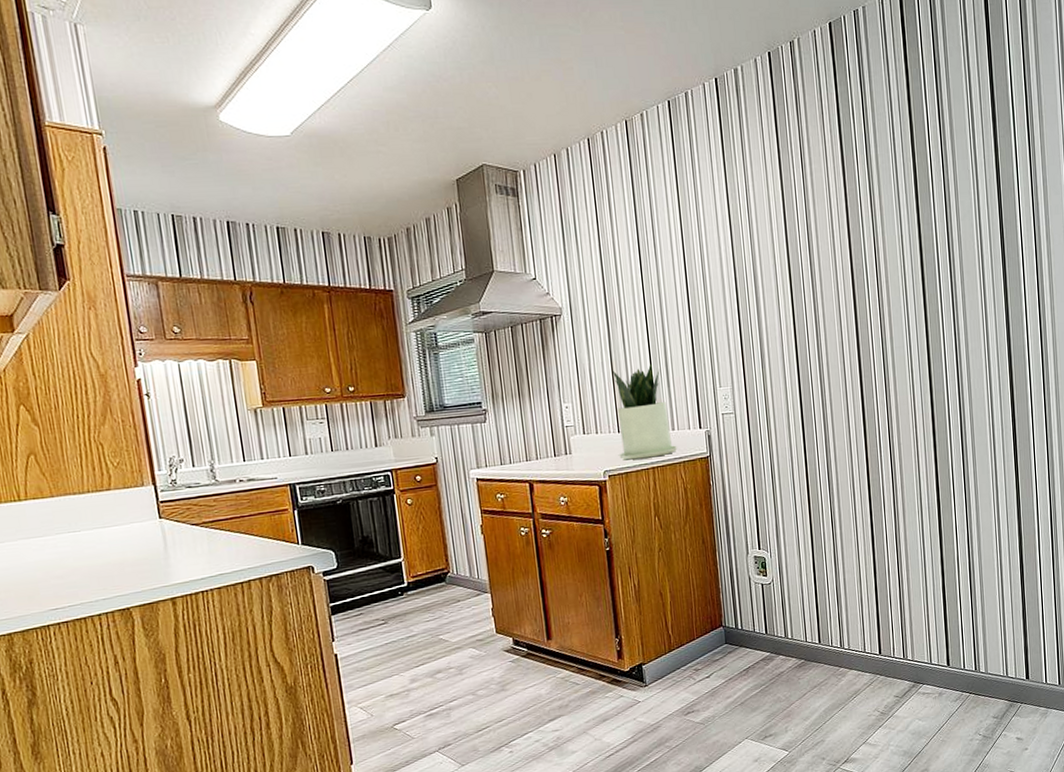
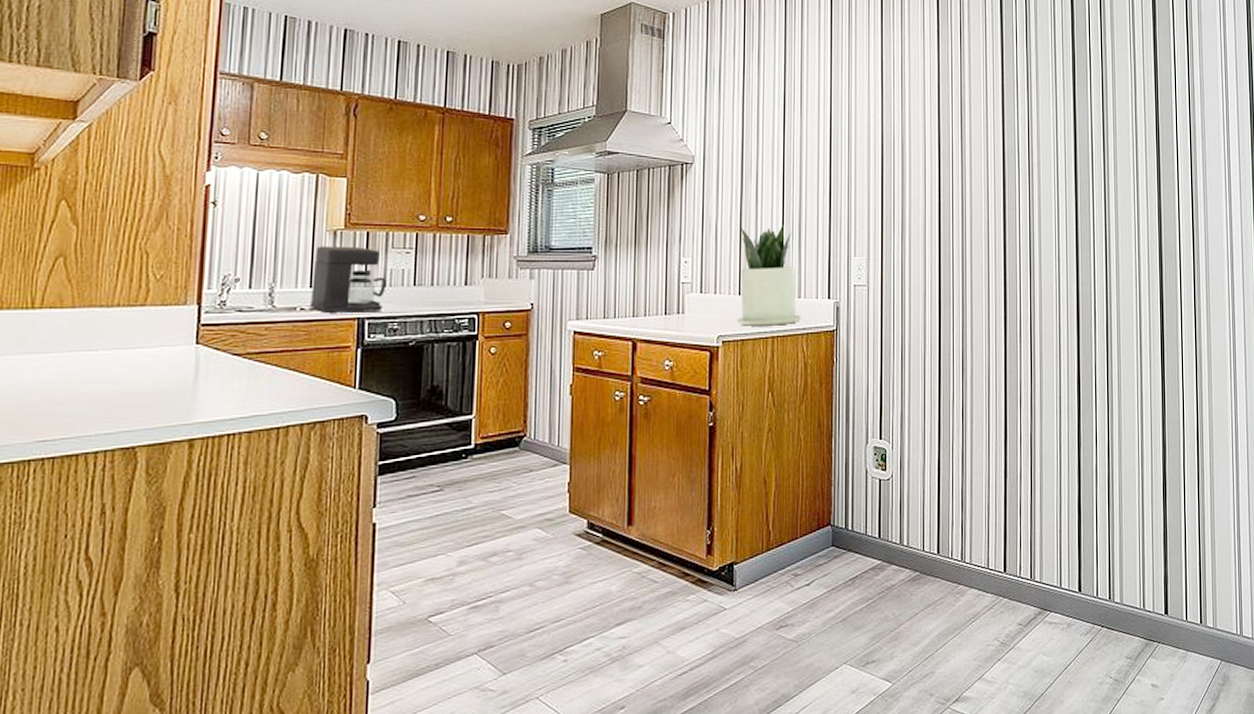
coffee maker: none [241,421,309,482] -> present [309,245,387,313]

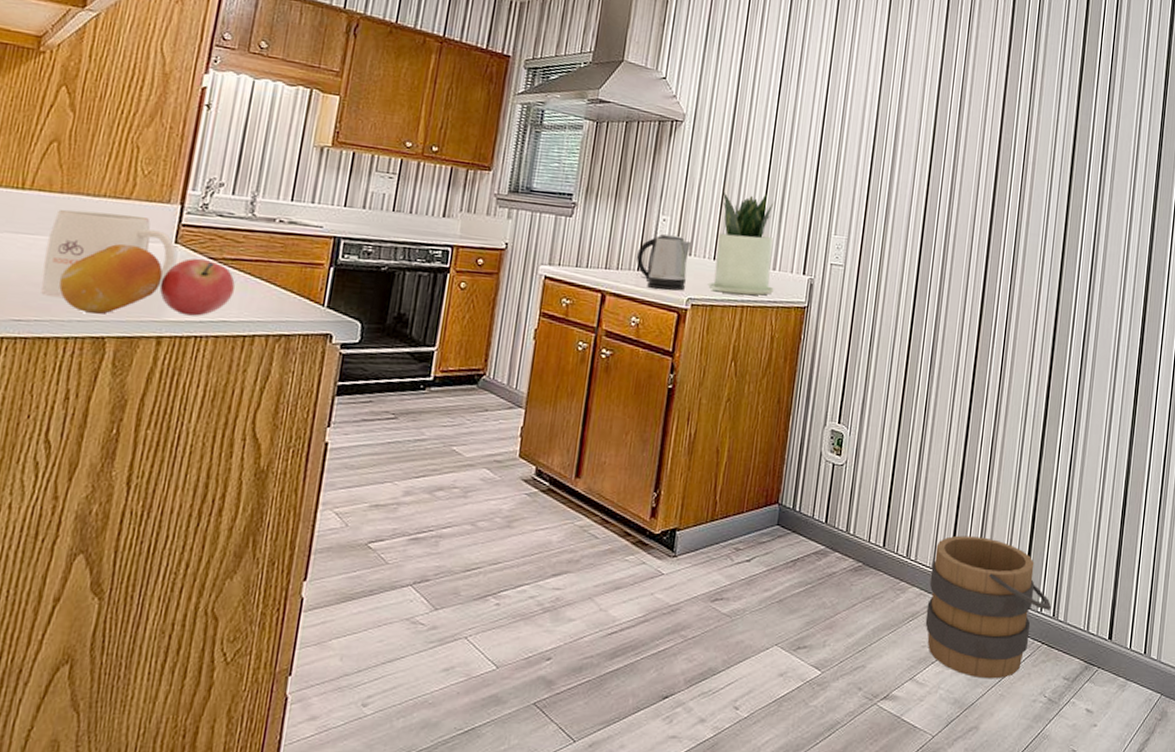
mug: none [63,321,199,414] -> present [41,209,176,299]
fruit: none [81,350,188,425] -> present [59,243,163,314]
fruit: none [185,356,262,415] -> present [159,258,235,317]
coffee maker: present [309,245,387,313] -> none [288,160,367,234]
kettle: none [662,275,716,331] -> present [636,234,692,292]
bucket: none [987,531,1107,669] -> present [925,535,1052,679]

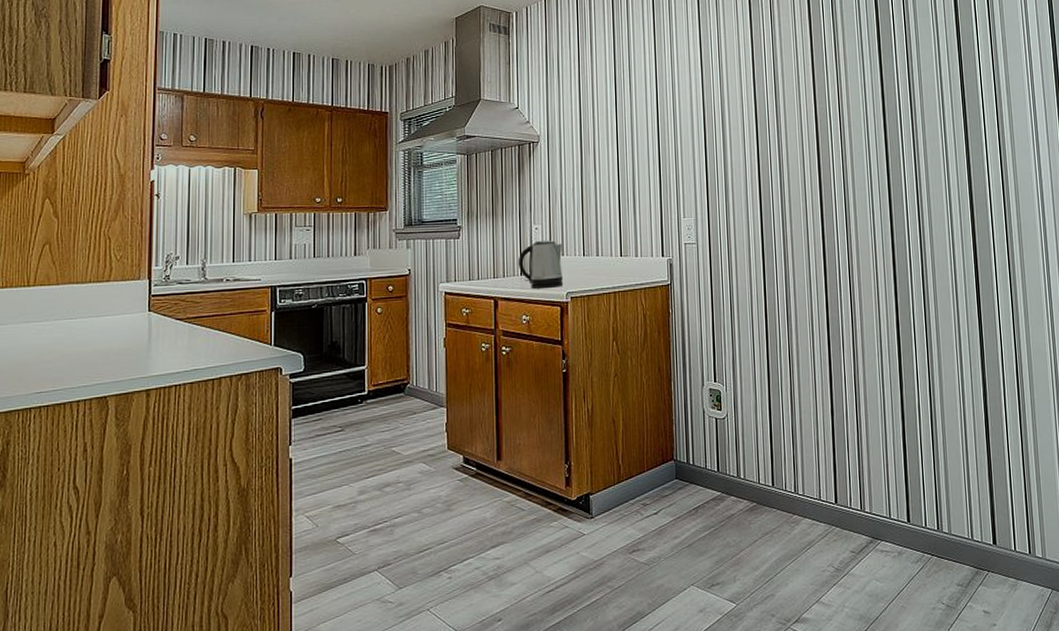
mug: present [41,209,176,299] -> none [52,293,151,370]
fruit: present [59,243,163,314] -> none [65,317,144,379]
fruit: present [159,258,235,317] -> none [142,320,199,369]
planter: present [707,191,775,296] -> none [581,192,640,283]
bucket: present [925,535,1052,679] -> none [818,465,935,594]

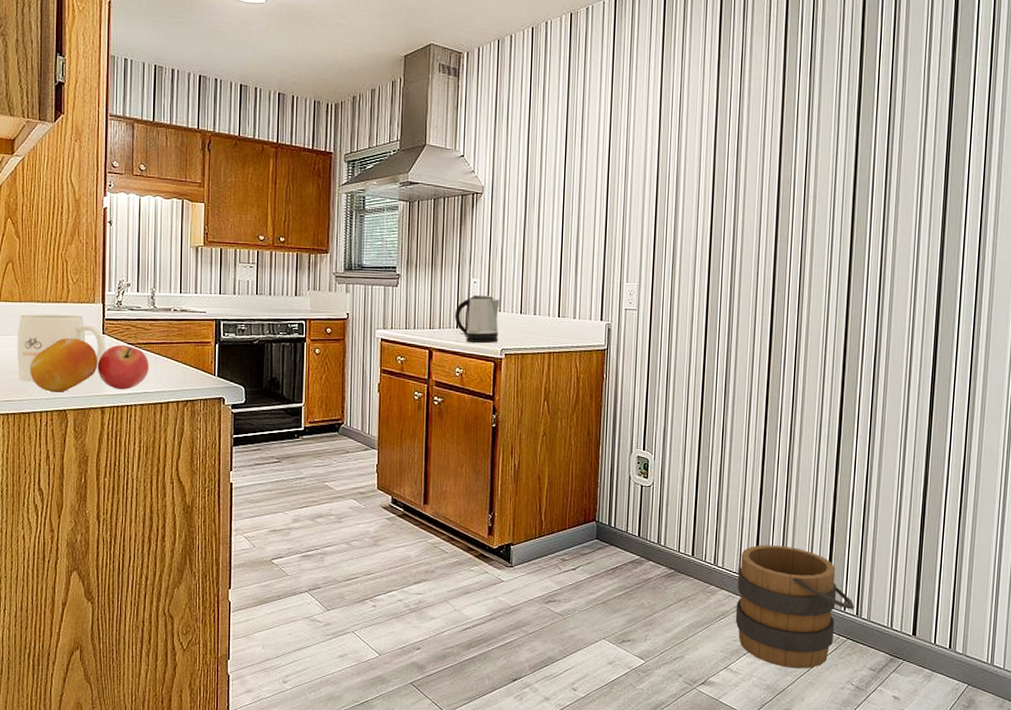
mug: none [52,293,151,370] -> present [16,314,105,382]
fruit: none [65,317,144,379] -> present [29,337,98,392]
fruit: none [142,320,199,369] -> present [97,344,149,390]
bucket: none [818,465,935,594] -> present [735,545,855,669]

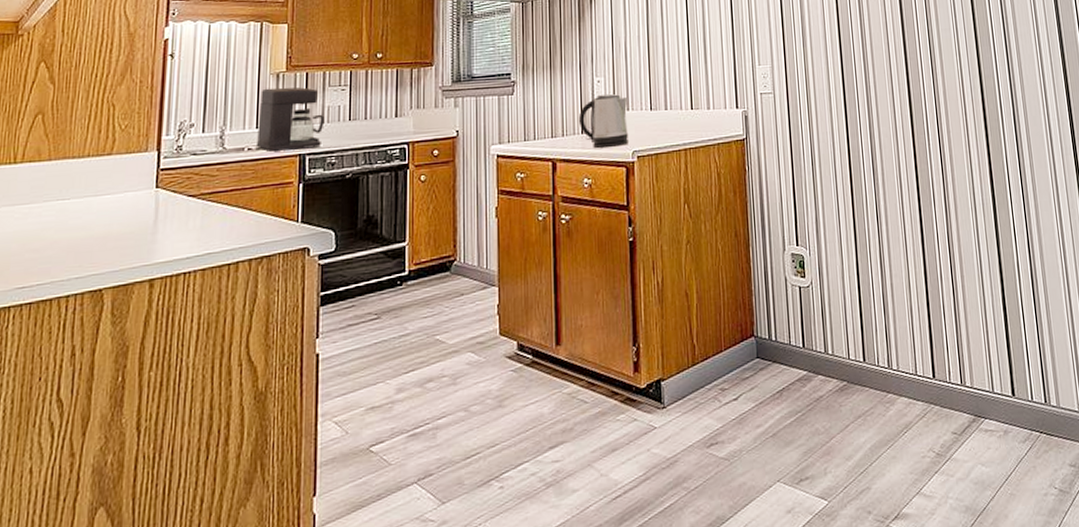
mug: present [16,314,105,382] -> none [39,168,158,260]
fruit: present [29,337,98,392] -> none [55,196,149,269]
fruit: present [97,344,149,390] -> none [146,197,214,255]
coffee maker: none [180,259,236,315] -> present [255,87,325,151]
bucket: present [735,545,855,669] -> none [914,333,1042,480]

